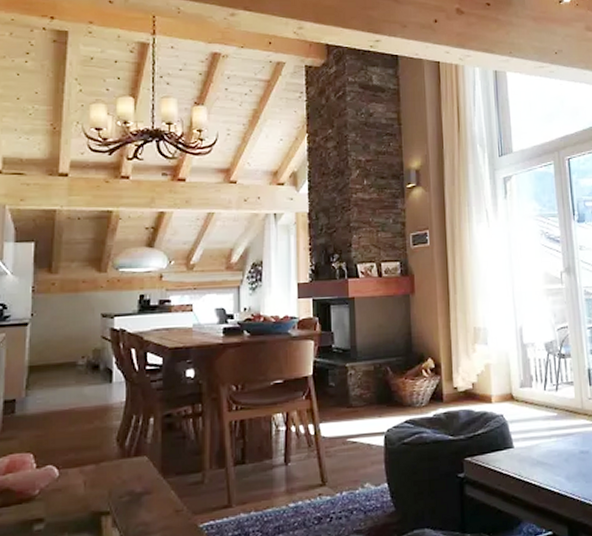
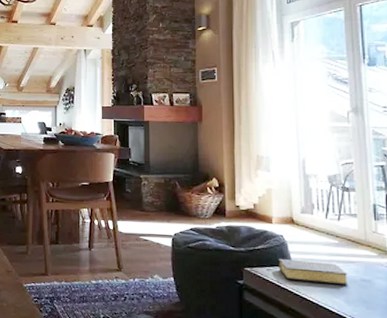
bible: none [488,438,568,465] -> present [267,258,348,286]

